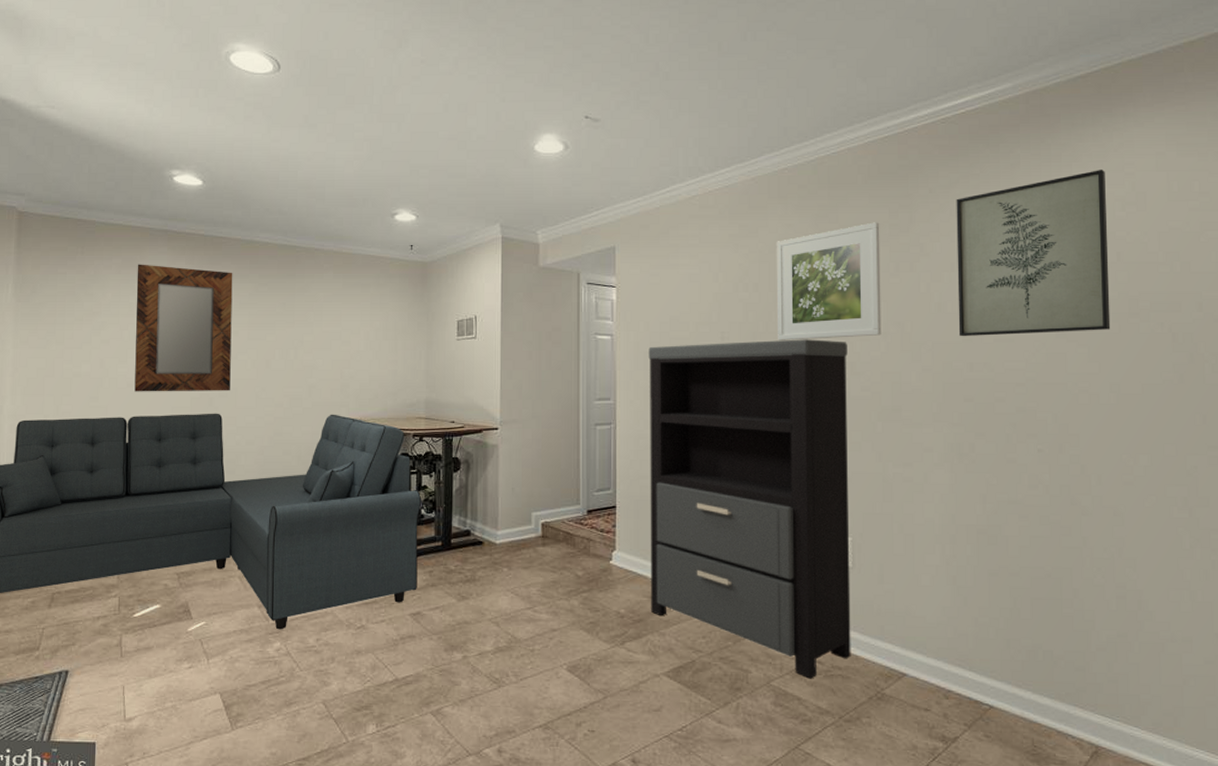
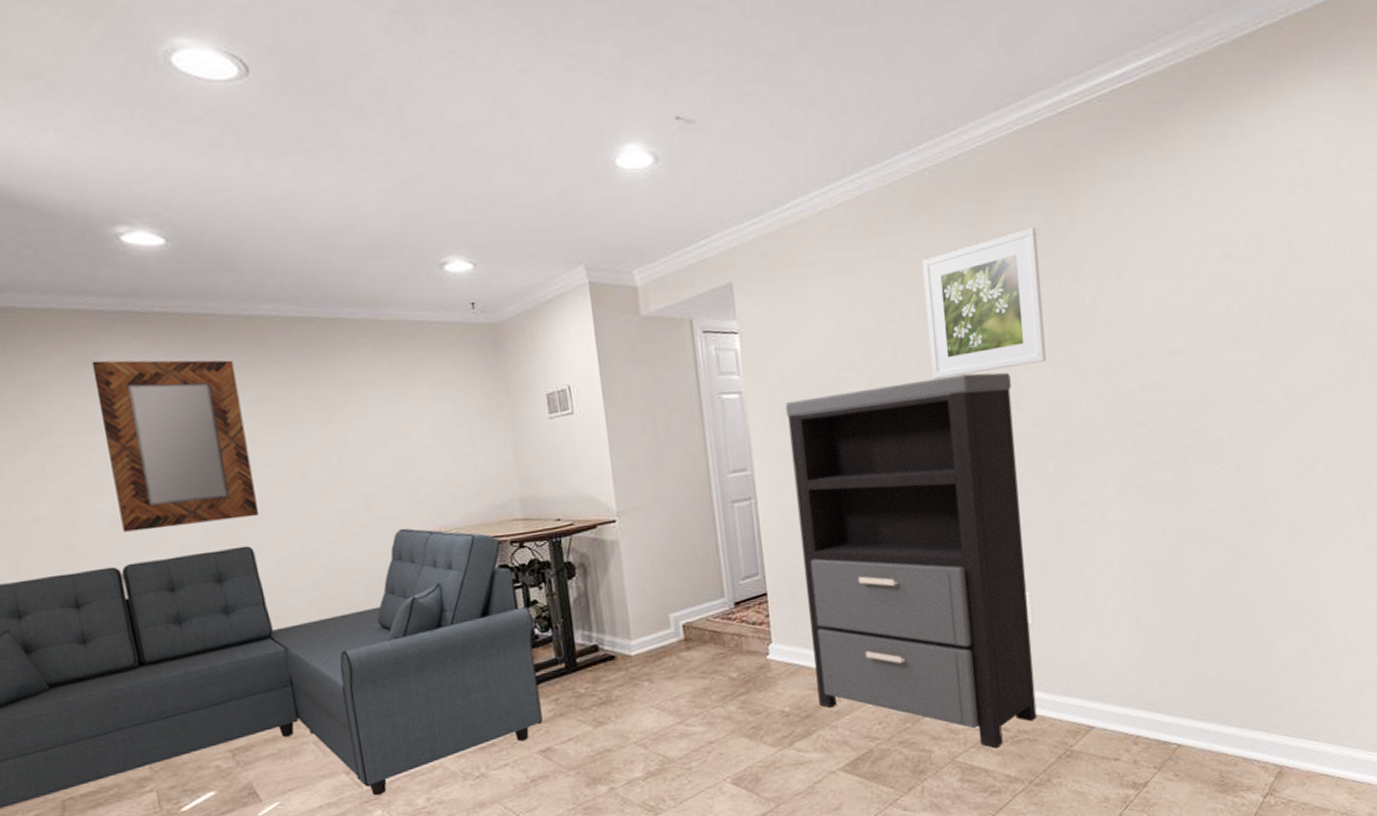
wall art: present [956,170,1111,337] -> none [1118,147,1284,355]

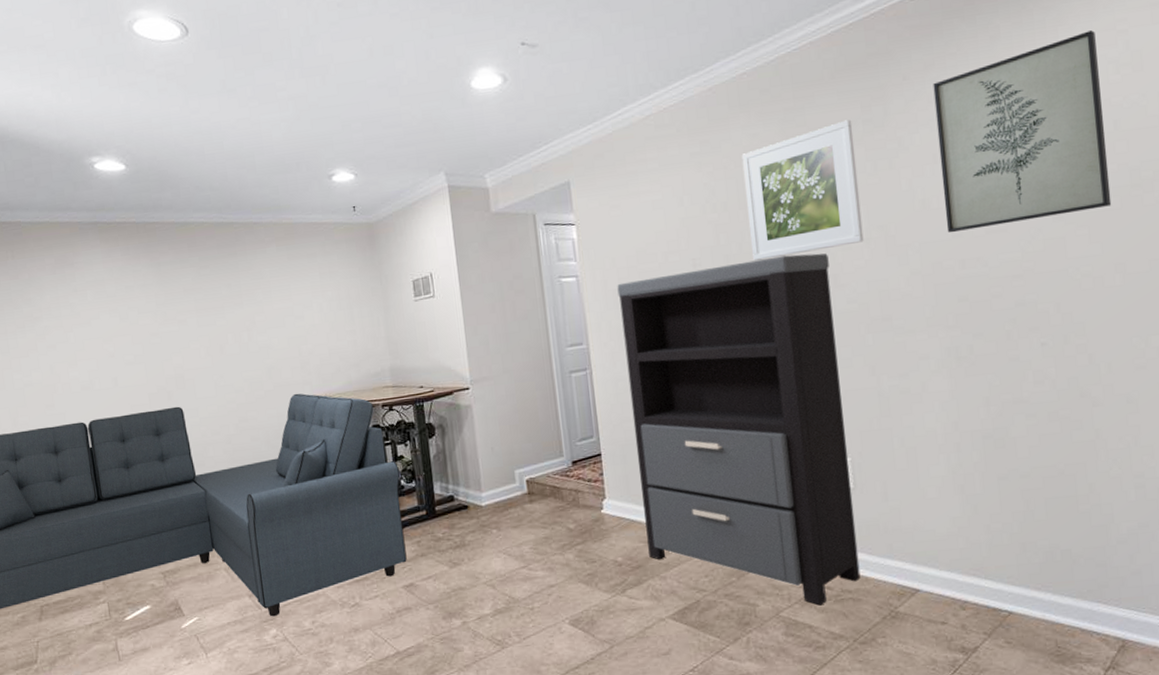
home mirror: present [91,360,259,532] -> none [71,258,187,395]
wall art: none [1118,147,1284,355] -> present [933,30,1112,233]

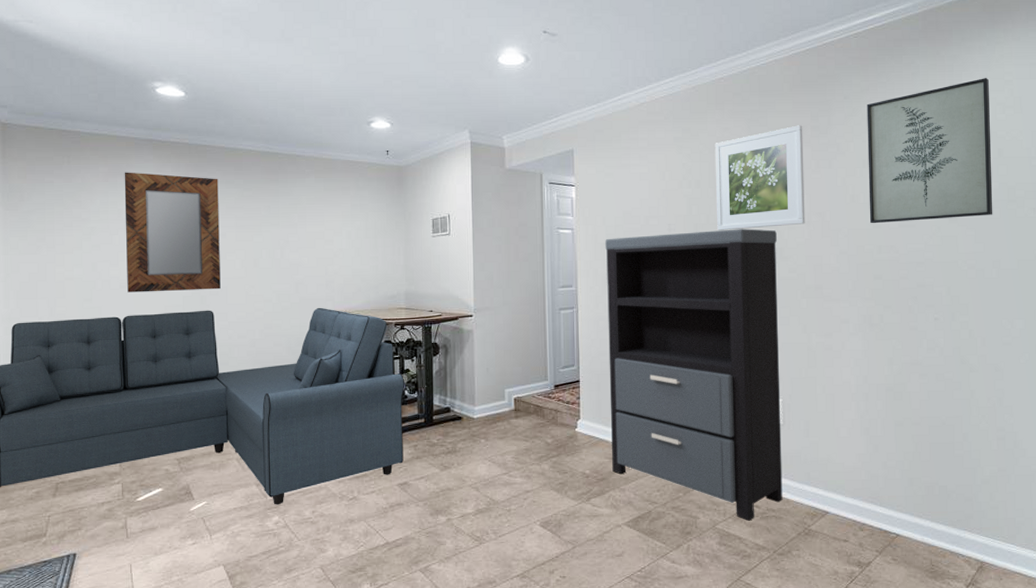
home mirror: none [71,258,187,395] -> present [124,172,221,293]

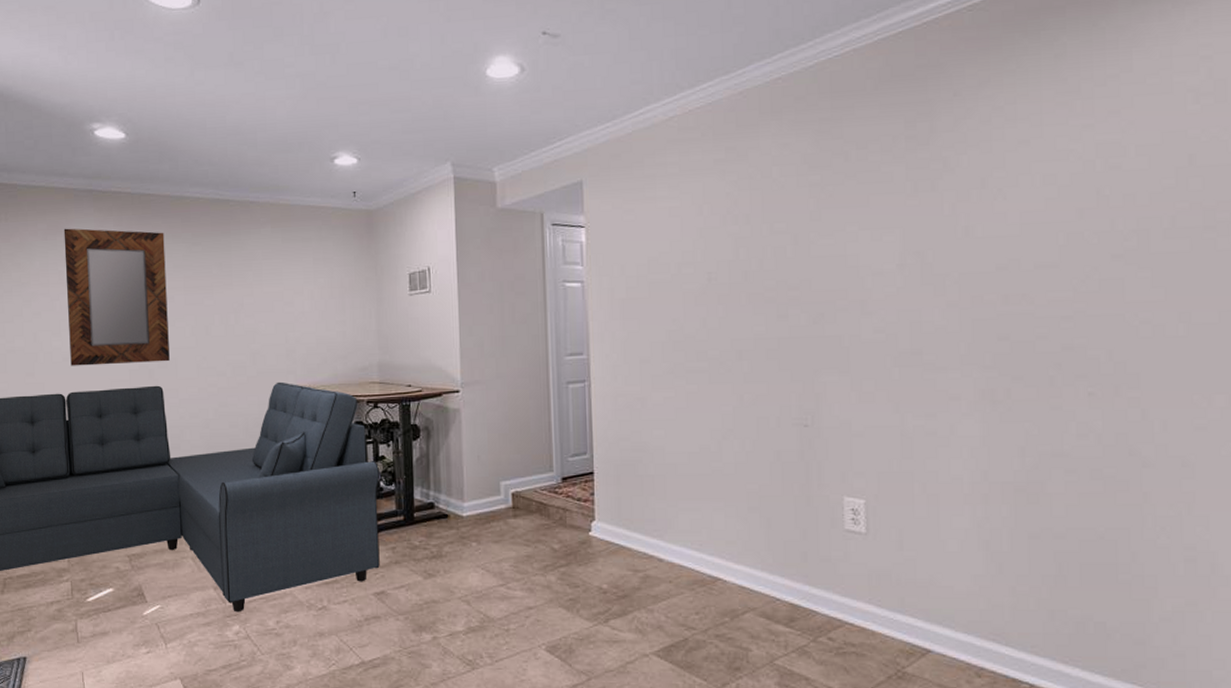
shelving unit: present [605,229,783,521] -> none [624,276,867,657]
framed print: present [714,125,805,230] -> none [769,135,897,279]
wall art: present [866,78,993,224] -> none [986,54,1180,265]

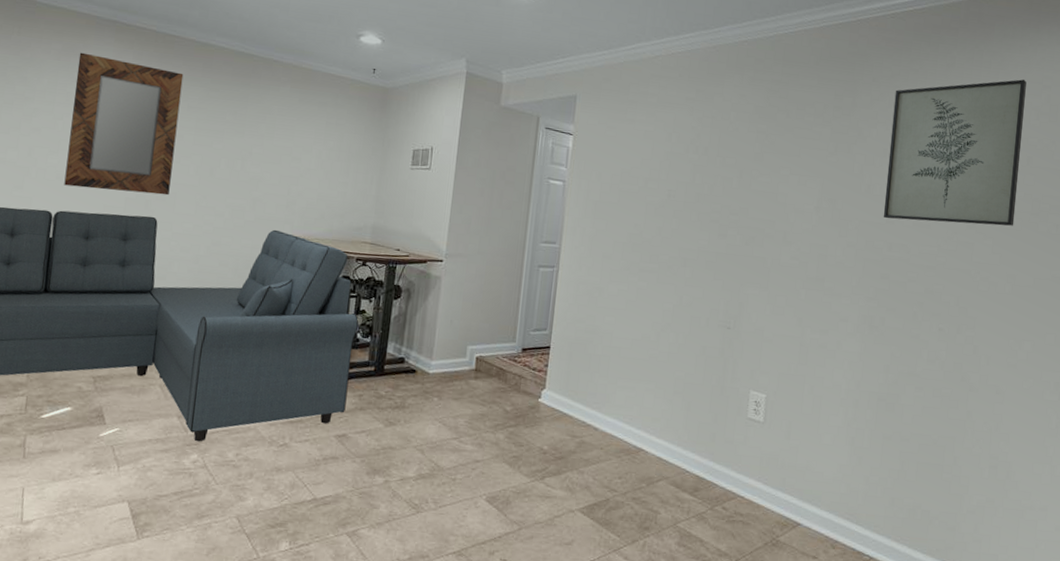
wall art: none [986,54,1180,265] -> present [883,79,1027,226]

